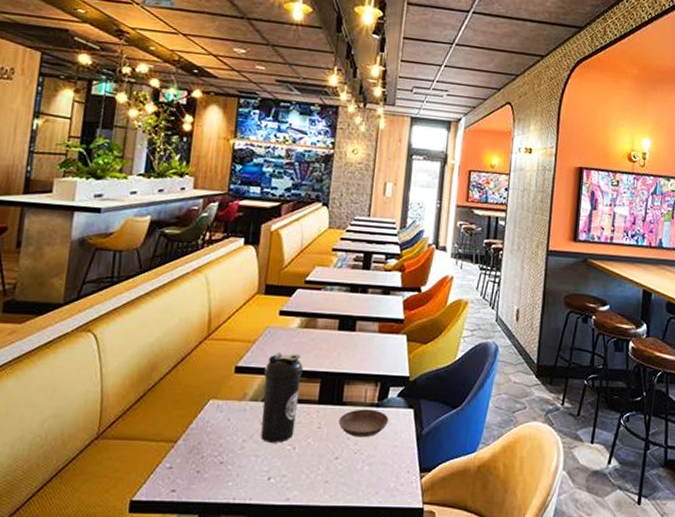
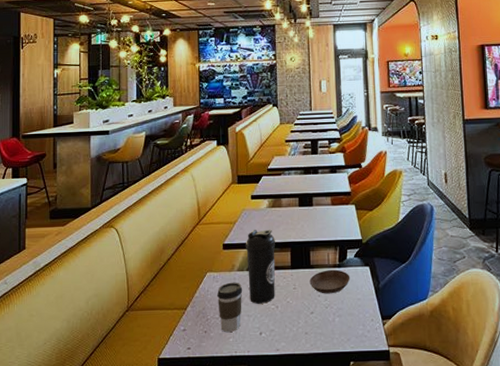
coffee cup: none [218,413,254,475] -> present [216,282,243,333]

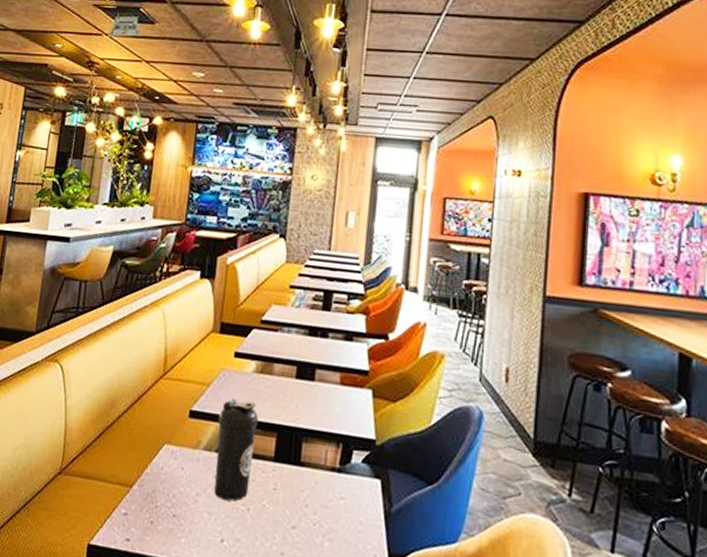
coffee cup: present [216,282,243,333] -> none [172,462,207,531]
saucer: present [309,269,350,294] -> none [296,472,353,508]

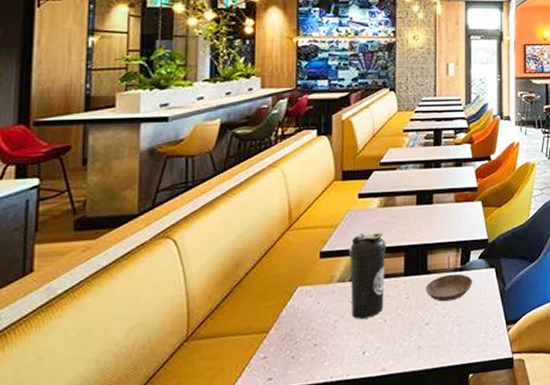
saucer: none [296,472,353,508] -> present [425,273,473,302]

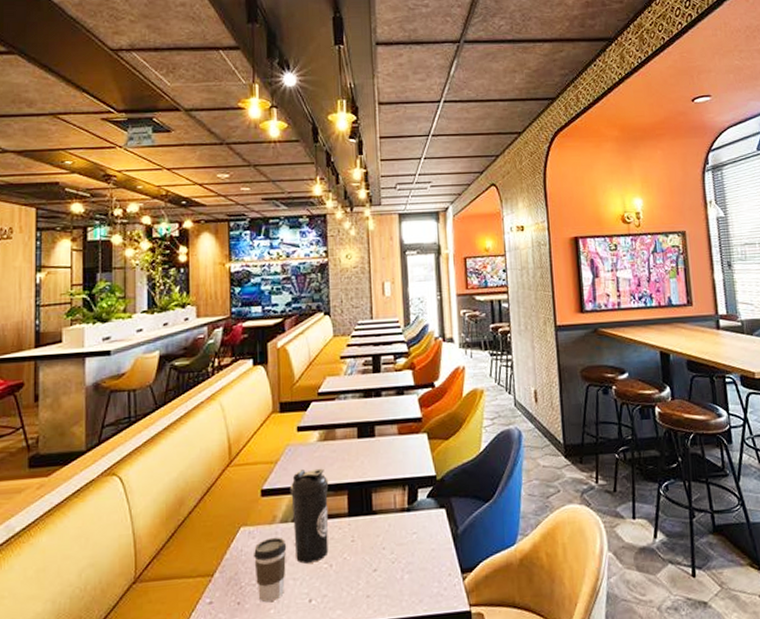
coffee cup: none [309,295,343,356] -> present [253,537,287,603]
saucer: present [425,273,473,302] -> none [371,514,422,546]

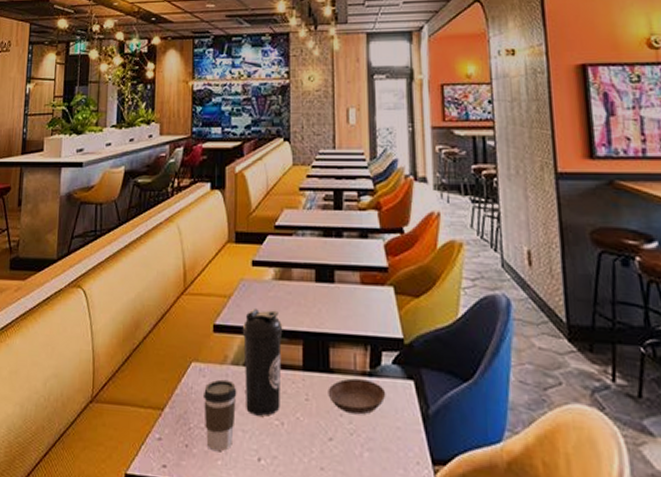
saucer: none [371,514,422,546] -> present [328,378,386,415]

